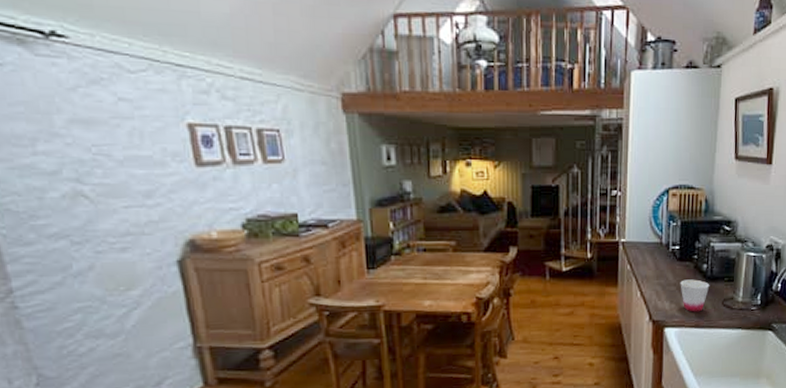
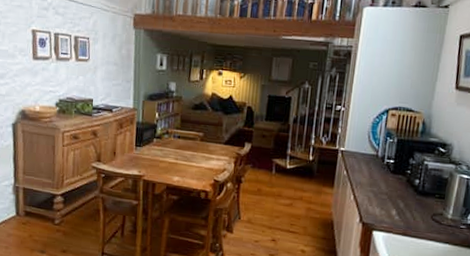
cup: present [680,279,710,312] -> none [391,190,421,222]

